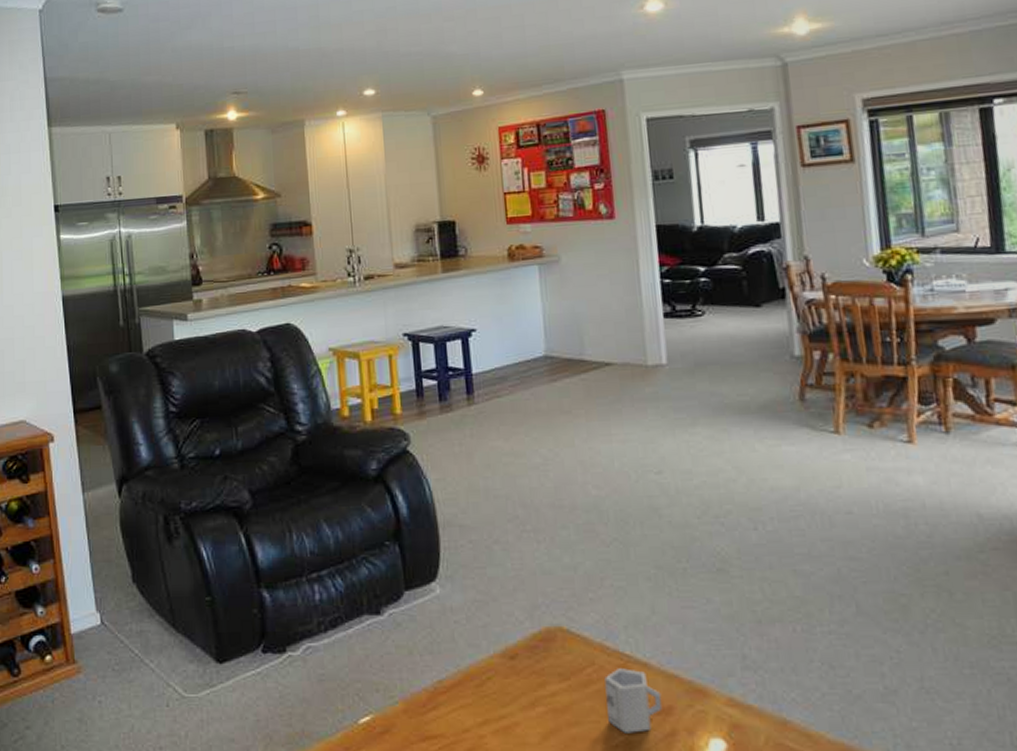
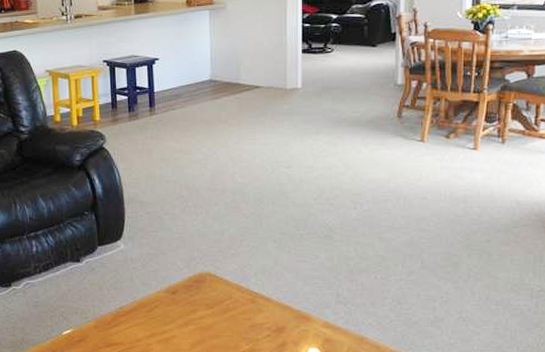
cup: present [604,668,663,733] -> none [237,301,278,344]

